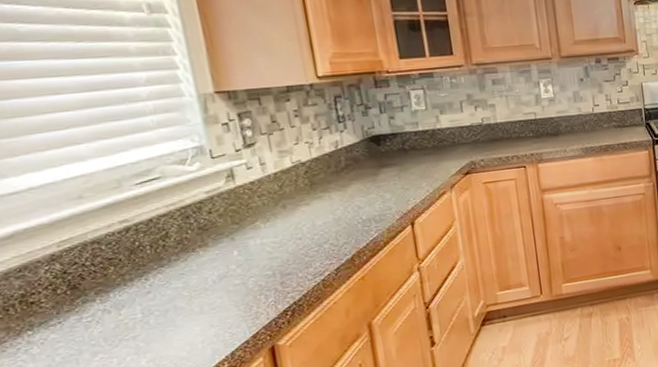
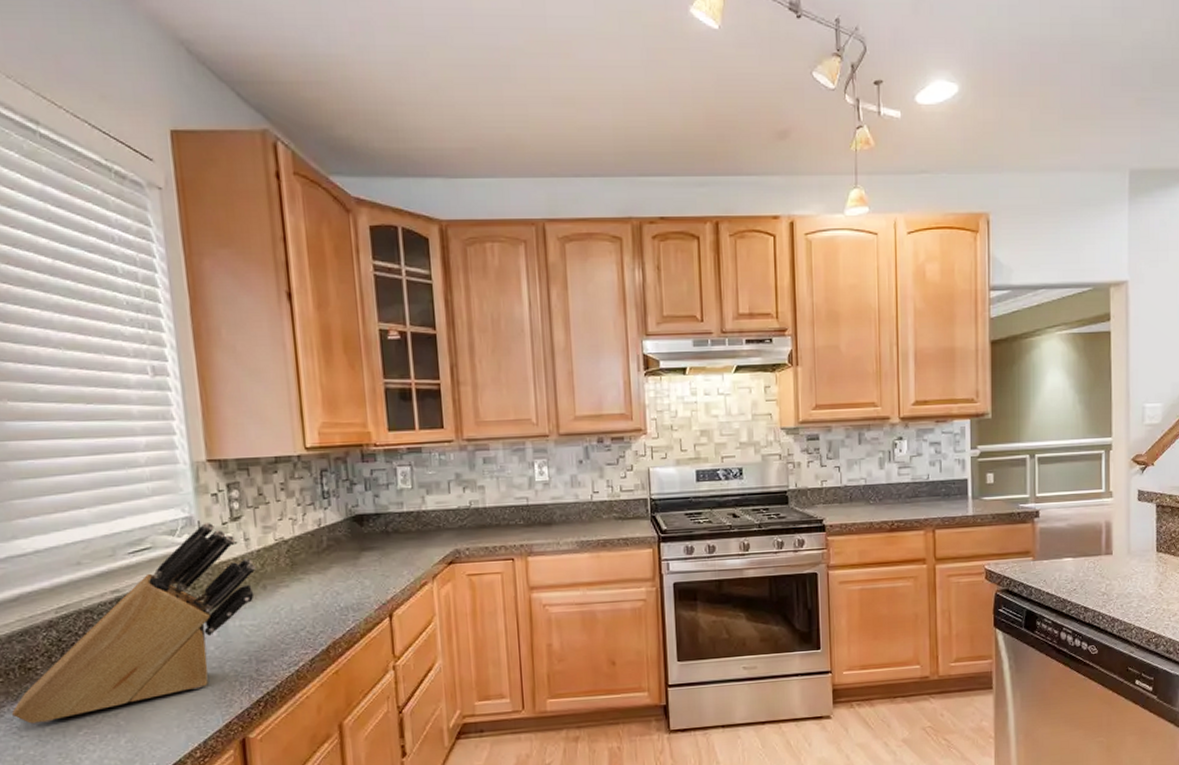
knife block: none [15,149,275,356] -> present [12,521,256,724]

